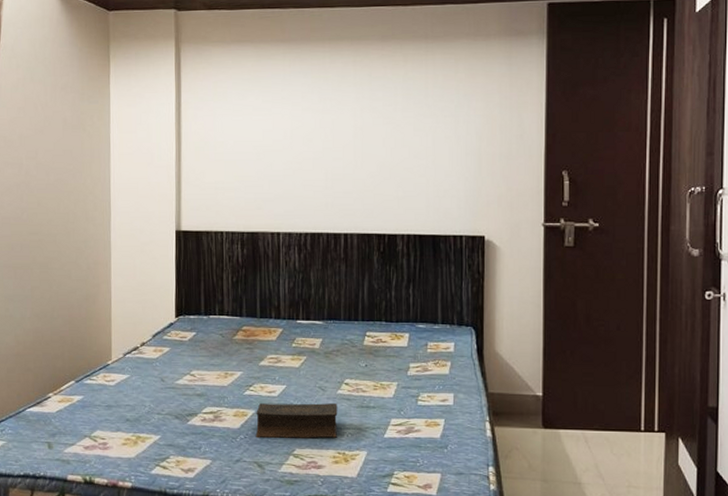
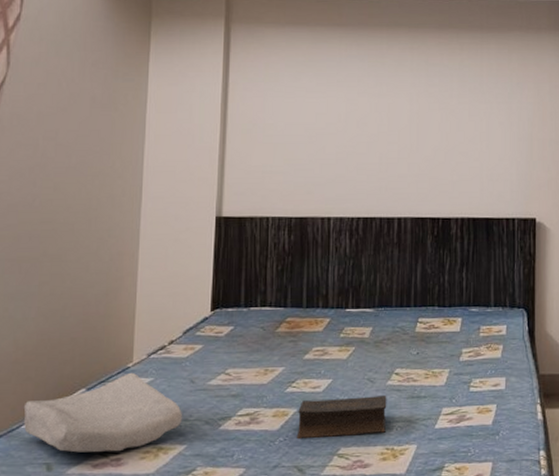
soap bar: none [27,369,156,437] -> present [23,372,183,453]

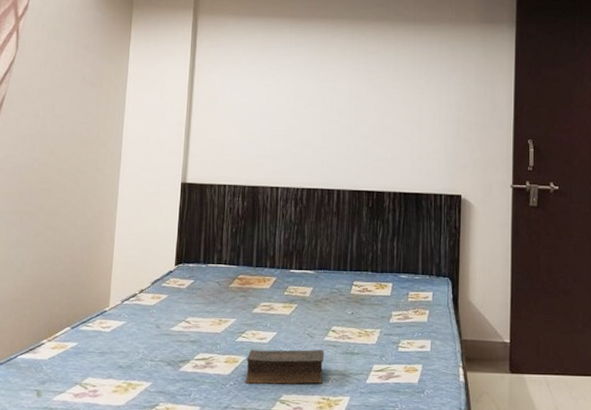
soap bar: present [23,372,183,453] -> none [20,315,150,384]

